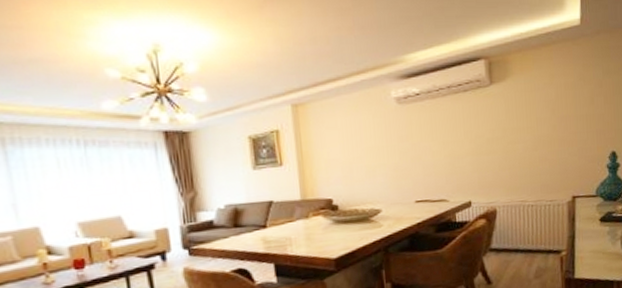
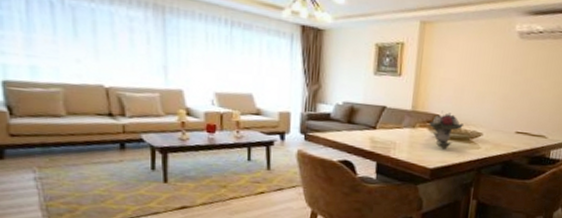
flower arrangement: none [302,194,359,235] -> present [413,106,463,150]

